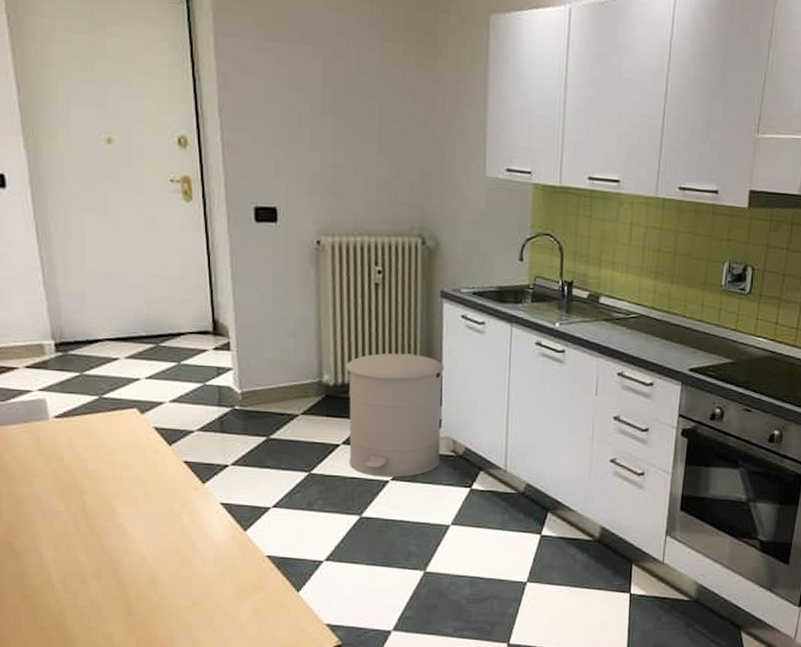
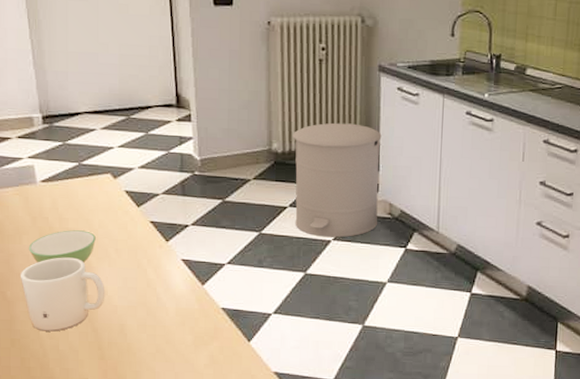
mug: none [30,502,132,586] -> present [20,257,105,332]
bowl: none [40,471,120,509] -> present [28,230,96,263]

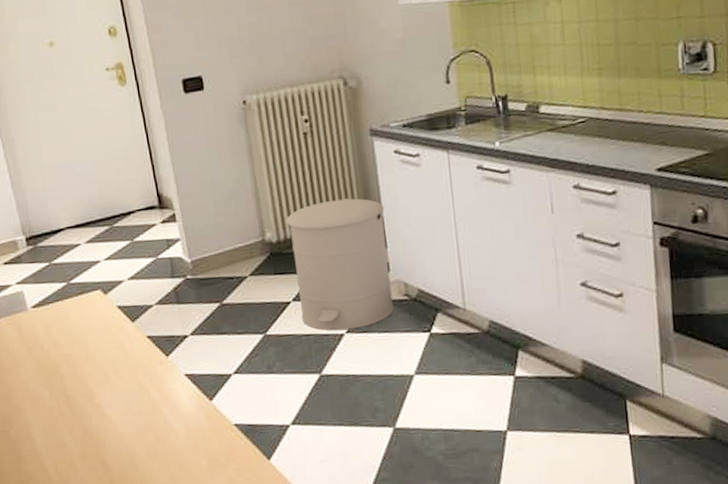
mug: present [20,257,105,332] -> none [21,385,111,470]
bowl: present [28,230,96,263] -> none [26,354,94,396]

